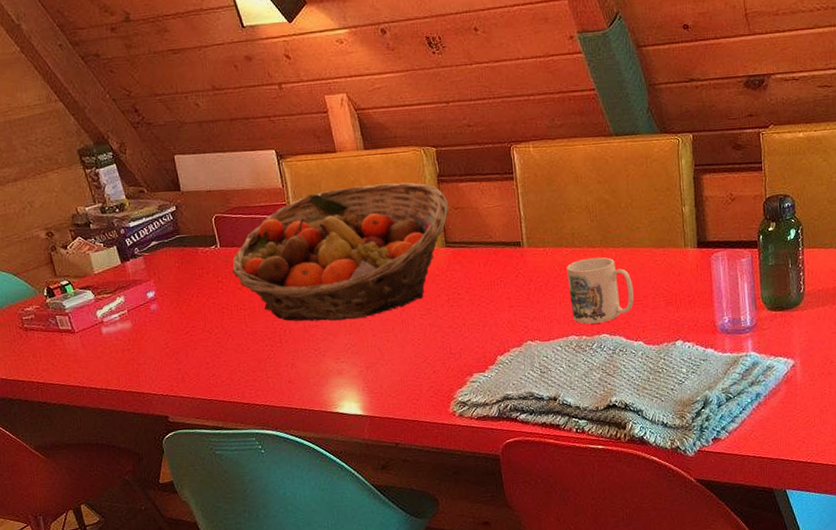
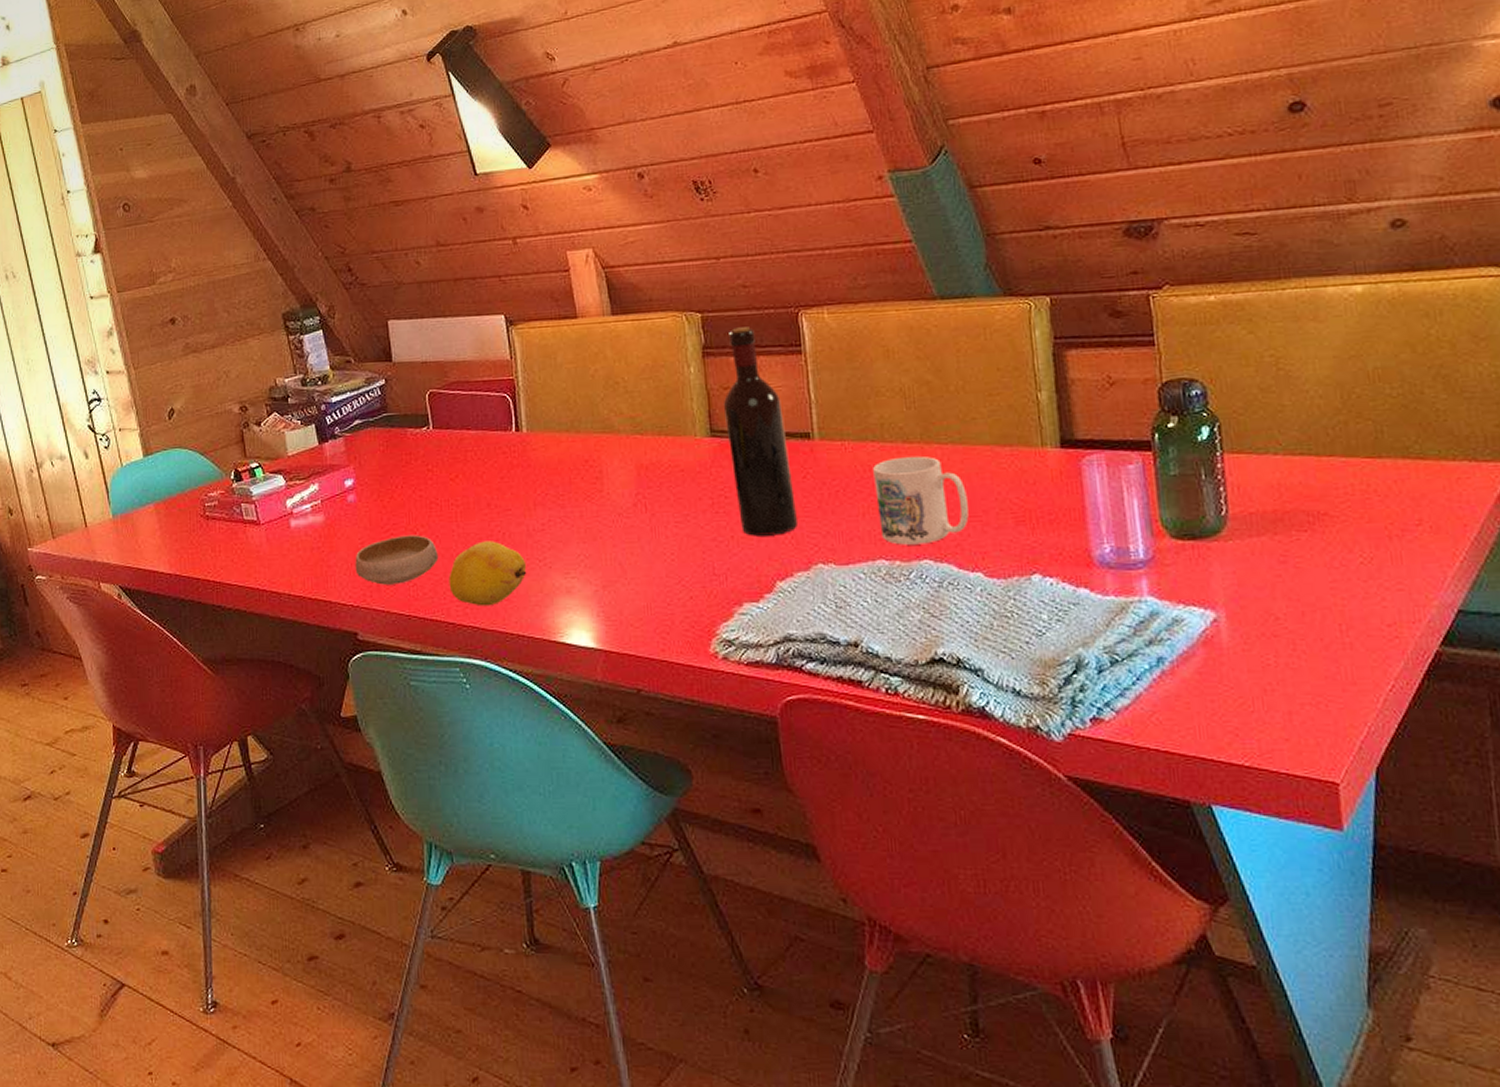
bowl: none [161,334,232,377] -> present [355,534,439,585]
fruit basket: present [231,182,450,321] -> none [444,355,717,525]
fruit: none [242,336,306,389] -> present [449,541,527,606]
wine bottle: none [454,158,512,323] -> present [723,327,797,536]

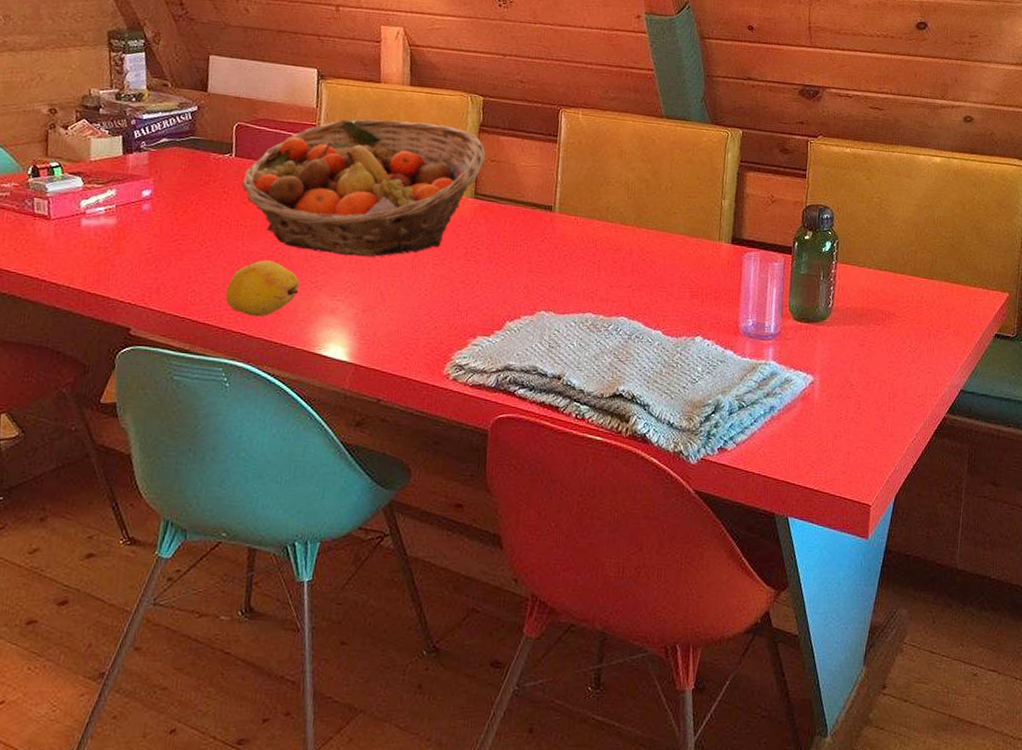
bowl: present [355,534,439,585] -> none [138,246,221,289]
fruit basket: none [444,355,717,525] -> present [241,119,486,257]
wine bottle: present [723,327,797,536] -> none [486,113,535,285]
mug: present [873,455,969,545] -> none [593,234,660,305]

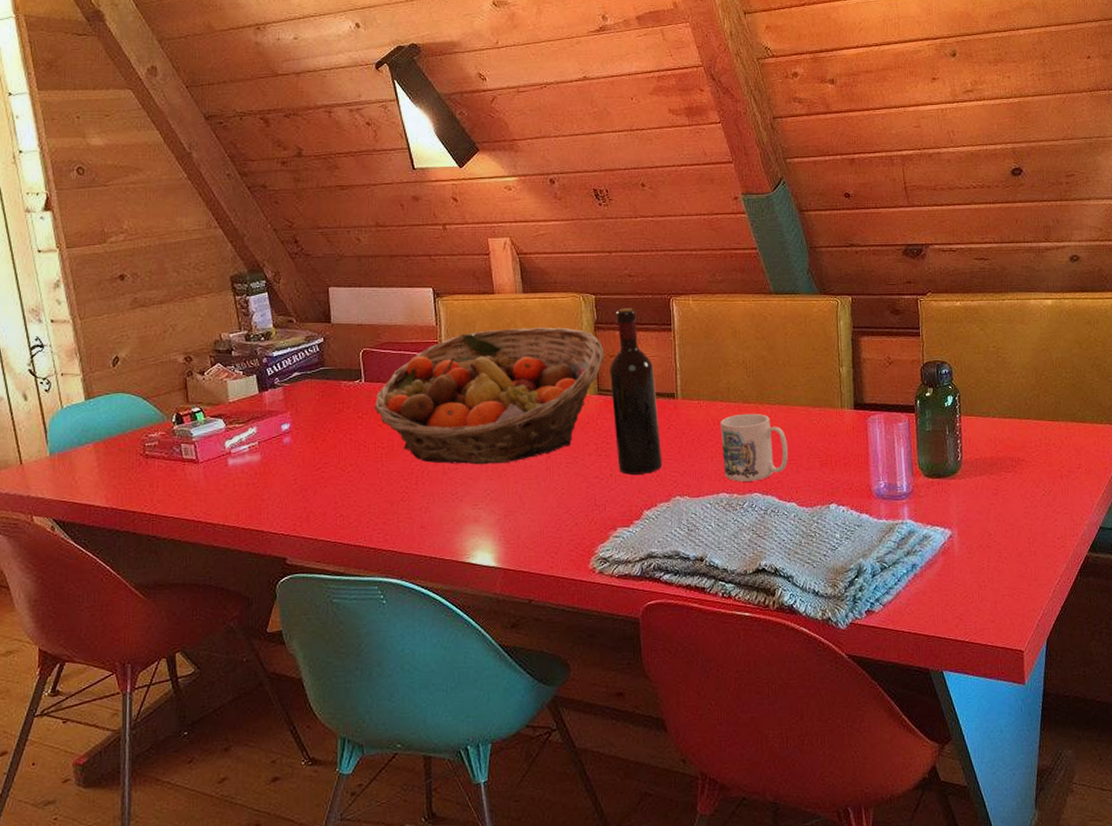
fruit: present [225,260,300,317] -> none [372,478,441,534]
wine bottle: none [486,113,535,285] -> present [609,308,662,475]
mug: none [593,234,660,305] -> present [721,413,788,482]

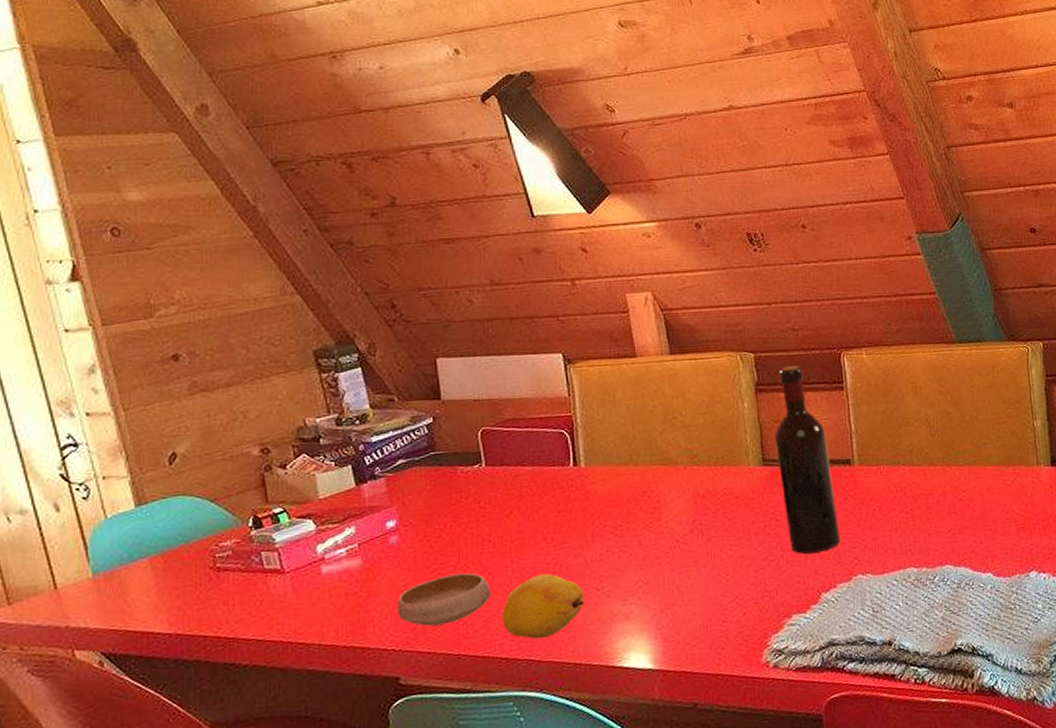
bowl: none [287,472,364,516] -> present [397,572,491,627]
fruit: none [372,478,441,534] -> present [502,574,585,639]
fruit basket: present [373,327,605,465] -> none [498,391,768,555]
mug: present [721,413,788,482] -> none [904,476,981,554]

